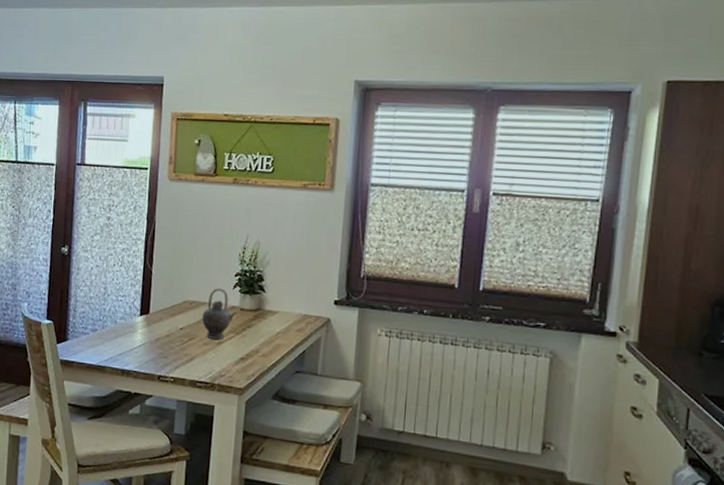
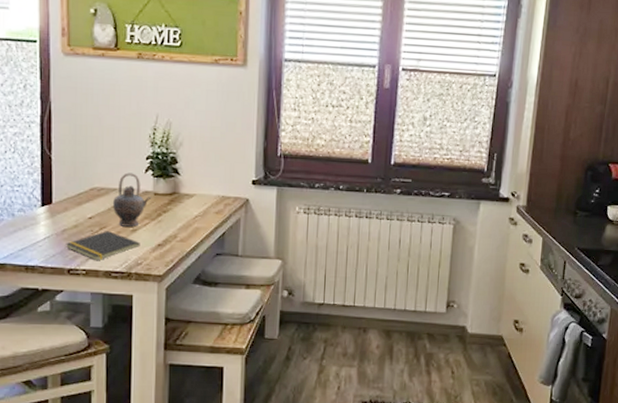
notepad: none [158,342,225,370] -> present [66,231,140,261]

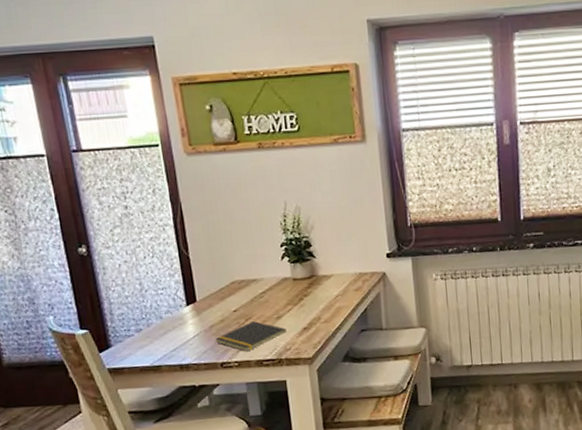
teapot: present [112,173,152,227] -> none [254,262,291,315]

